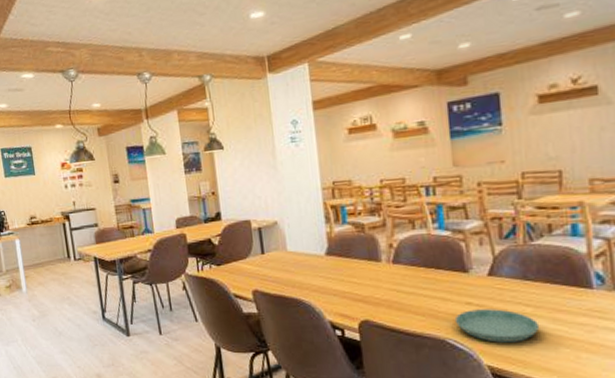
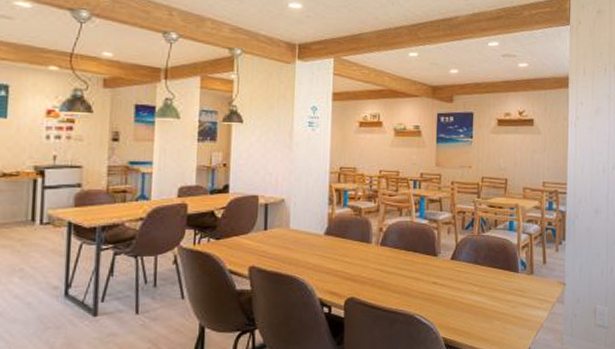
saucer: present [454,309,540,343] -> none [422,288,482,317]

